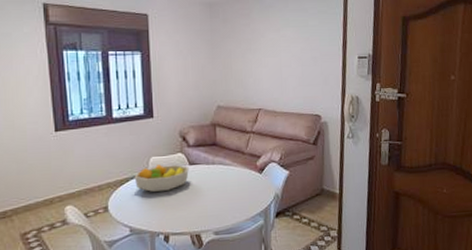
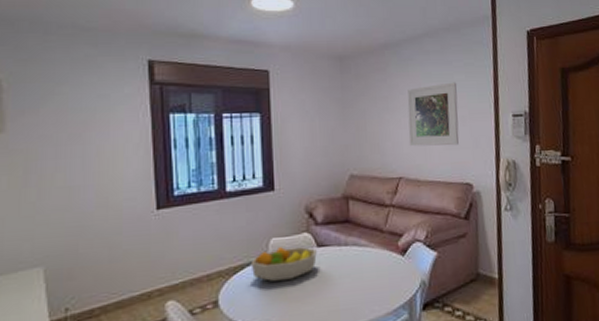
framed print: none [267,27,311,83] -> present [407,82,459,147]

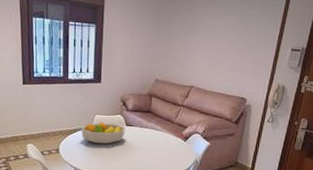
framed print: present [407,82,459,147] -> none [203,16,251,68]

